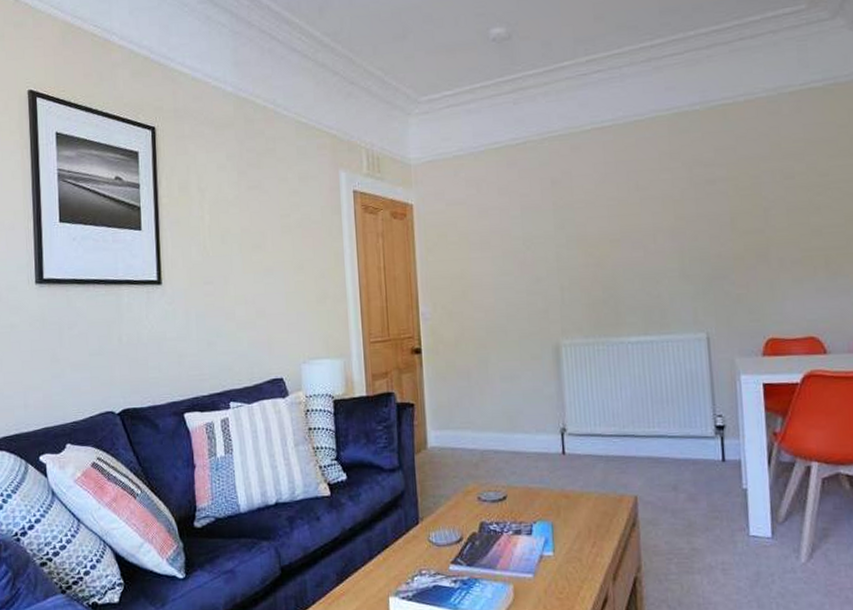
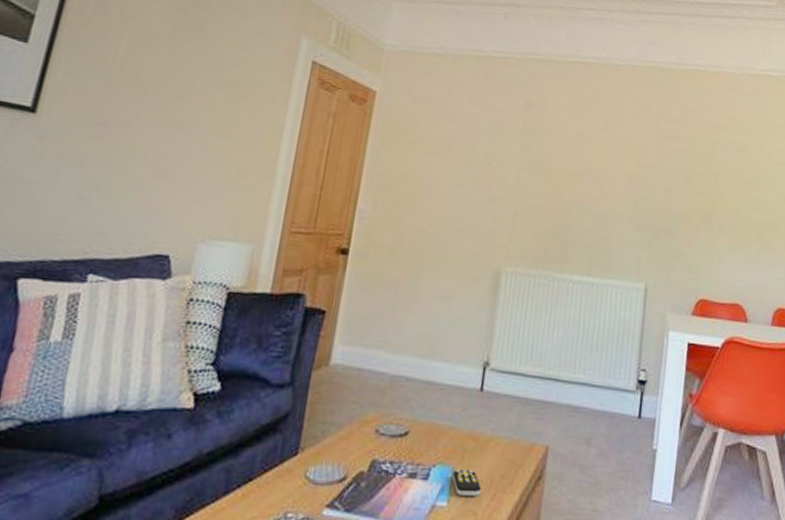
remote control: none [553,523,582,546] -> present [452,470,482,496]

